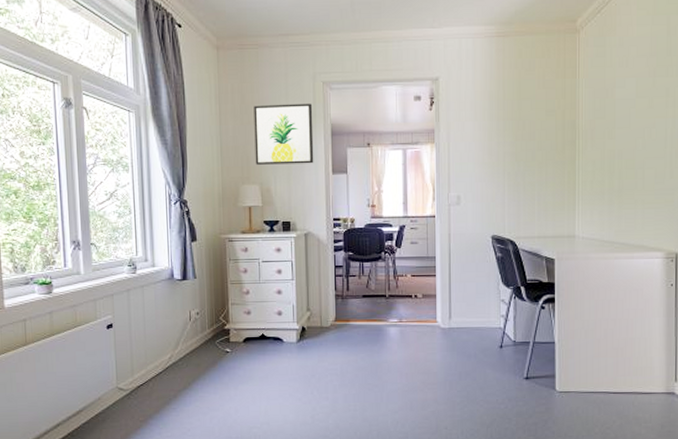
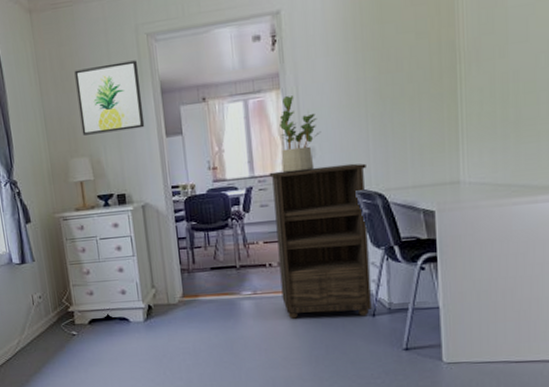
bookshelf: none [420,212,502,347] -> present [269,163,372,319]
potted plant: none [431,150,466,216] -> present [279,95,321,173]

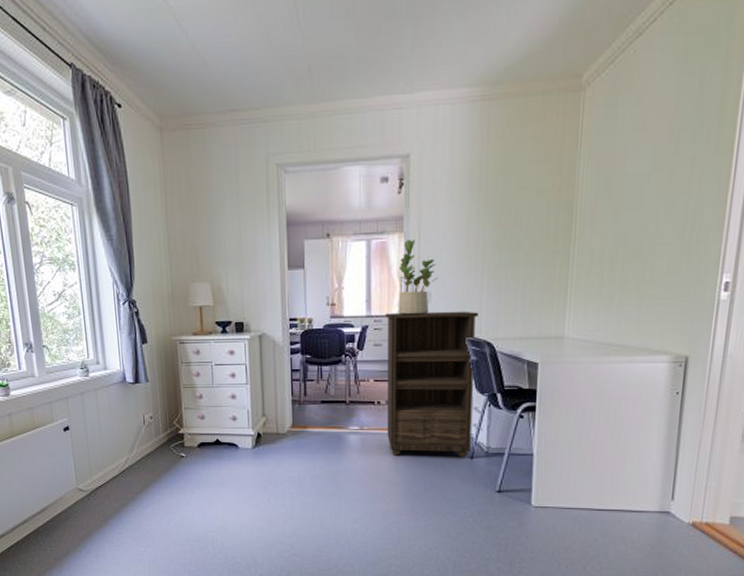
wall art: present [74,60,145,136] -> none [202,190,268,261]

